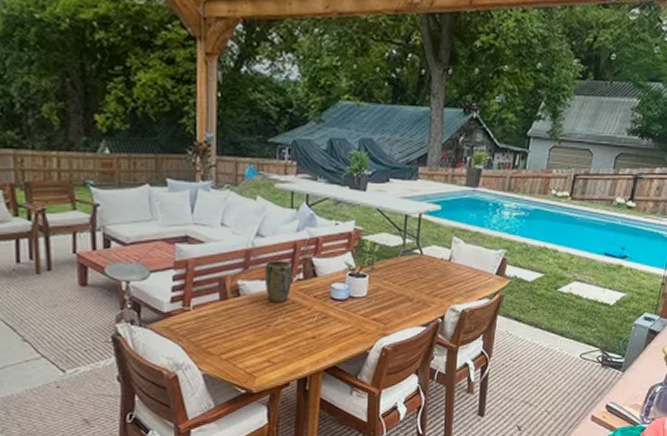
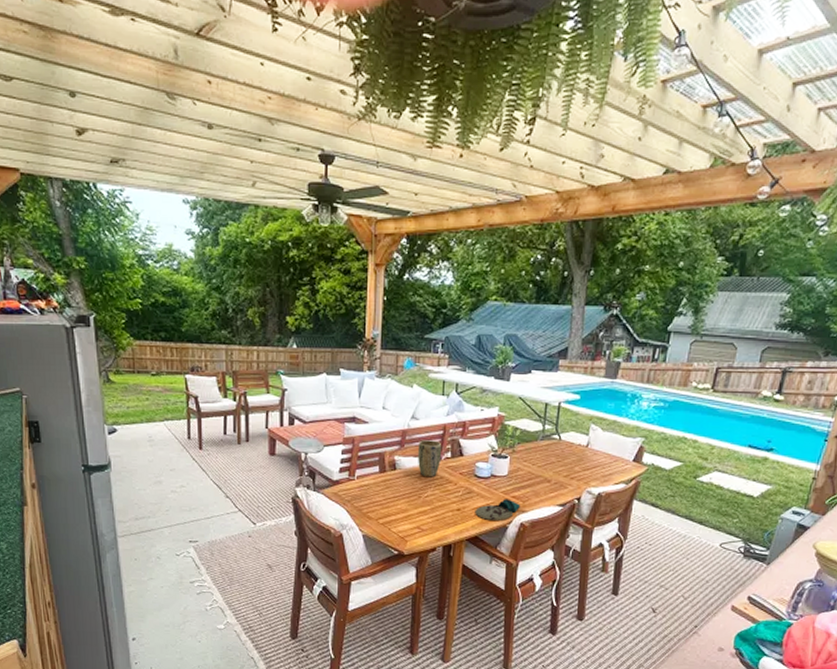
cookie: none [332,322,381,347] -> present [475,499,520,520]

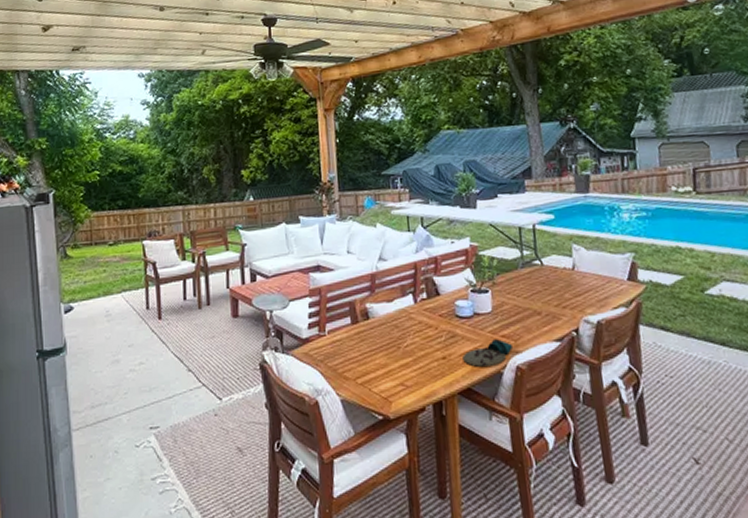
plant pot: present [418,440,441,477] -> none [390,281,417,324]

